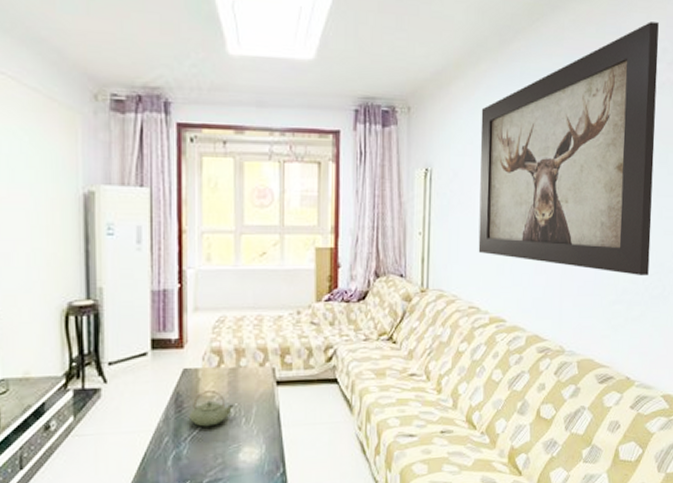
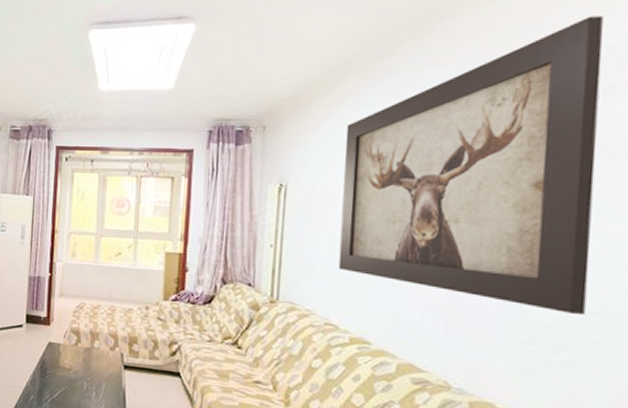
teapot: present [188,391,234,427] -> none [50,363,87,394]

